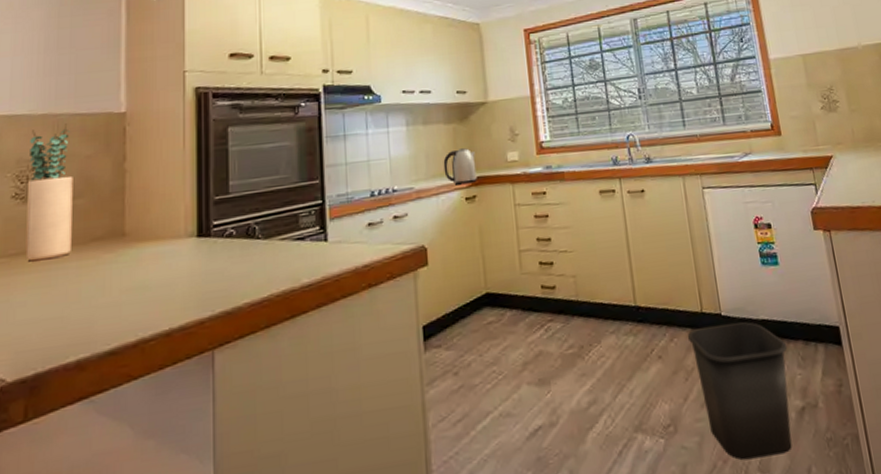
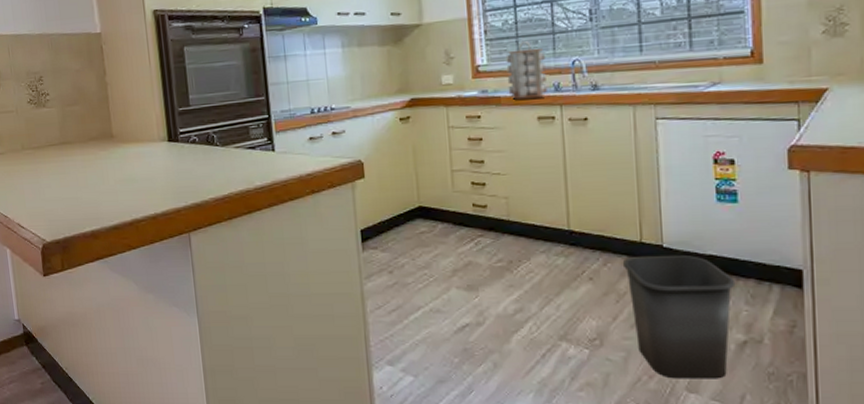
vase: present [25,123,73,262] -> none [33,42,76,154]
kettle: present [443,148,477,185] -> none [378,70,411,106]
spice rack: none [567,118,607,175] -> present [505,41,547,100]

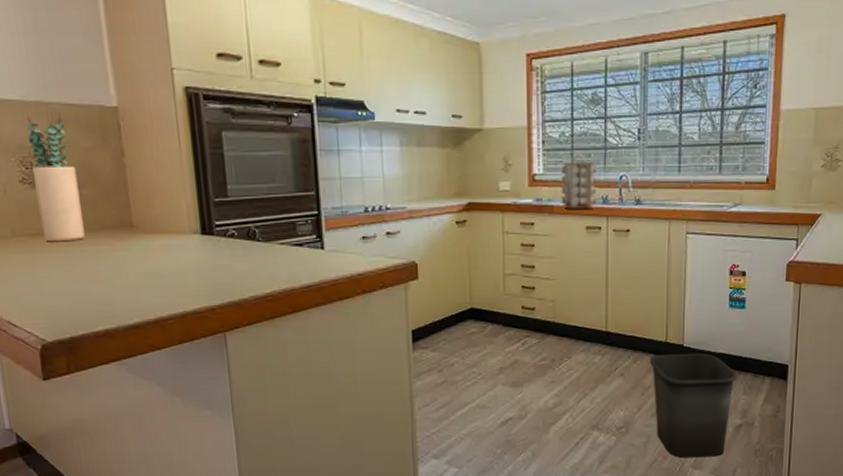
vase: none [33,42,76,154] -> present [27,113,85,242]

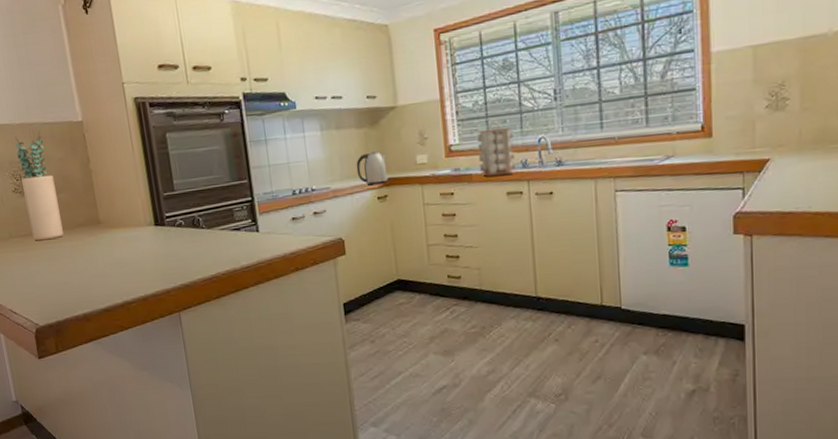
kettle: none [436,174,468,209] -> present [356,151,388,186]
waste bin: present [649,353,738,458] -> none [584,315,686,427]

